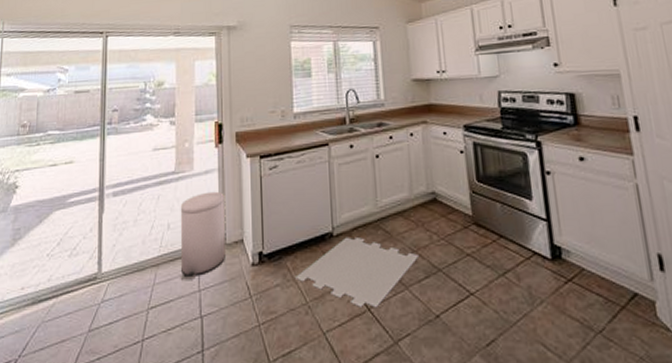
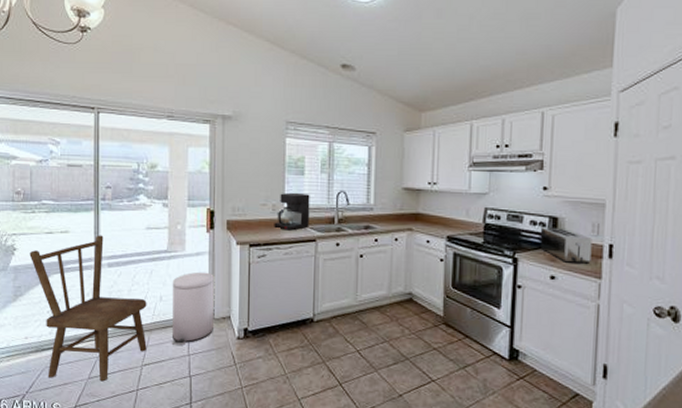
dining chair: none [31,162,154,335] -> present [29,235,147,382]
coffee maker: none [284,95,321,137] -> present [274,192,310,231]
floor mat: present [294,236,420,308] -> none [275,323,391,384]
toaster: none [559,104,619,141] -> present [539,227,592,264]

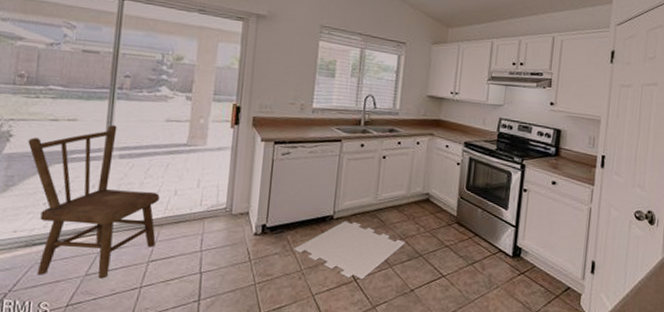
pedal bin: present [171,272,214,345] -> none [183,166,235,241]
coffee maker: present [274,192,310,231] -> none [301,93,339,130]
floor mat: none [275,323,391,384] -> present [292,220,406,280]
toaster: present [539,227,592,264] -> none [544,138,589,172]

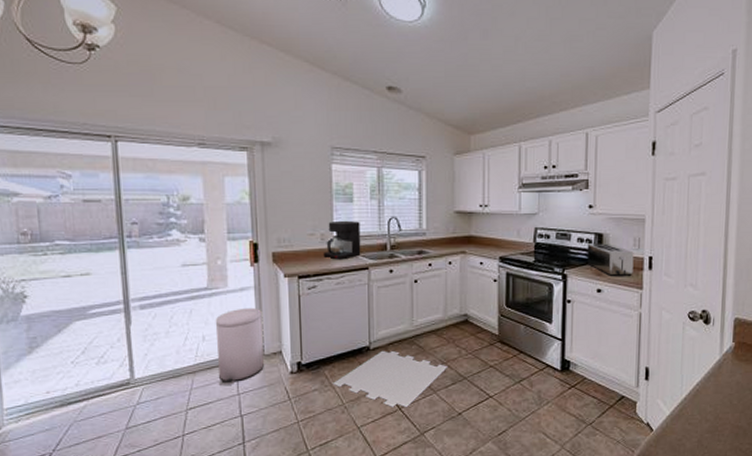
dining chair: present [28,125,160,279] -> none [44,275,191,433]
pedal bin: none [183,166,235,241] -> present [215,307,264,385]
coffee maker: none [301,93,339,130] -> present [323,220,361,260]
toaster: none [544,138,589,172] -> present [586,243,634,276]

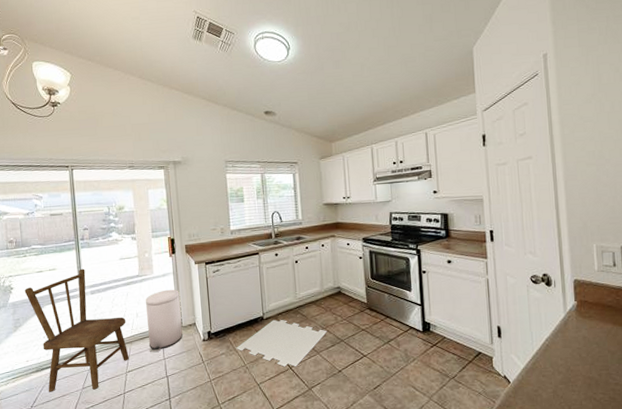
dining chair: none [44,275,191,433] -> present [24,268,129,392]
coffee maker: present [323,220,361,260] -> none [223,216,252,248]
toaster: present [586,243,634,276] -> none [435,221,478,249]

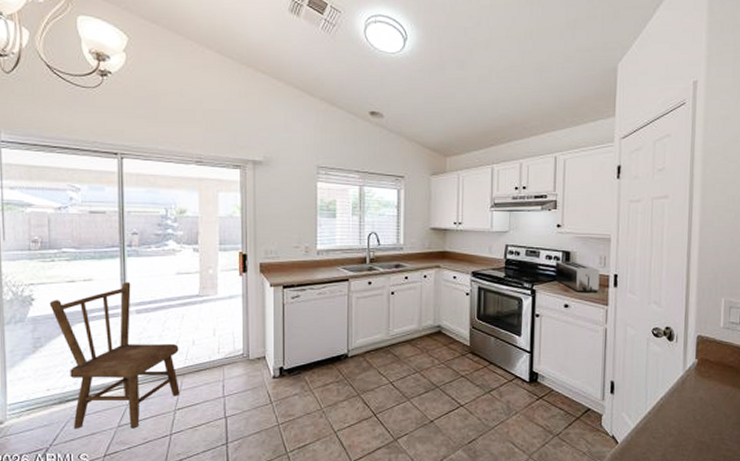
pedal bin: present [145,289,183,352] -> none [204,314,248,387]
floor mat: present [235,319,328,367] -> none [311,358,422,414]
toaster: none [435,221,478,249] -> present [554,261,600,292]

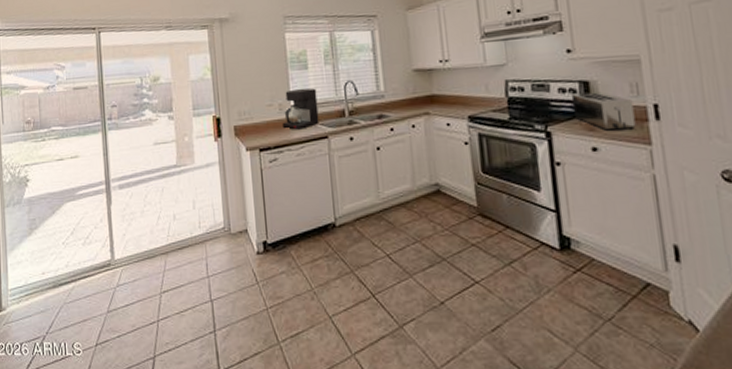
dining chair: present [49,282,180,429] -> none [42,156,164,315]
coffee maker: none [307,234,342,271] -> present [282,88,320,130]

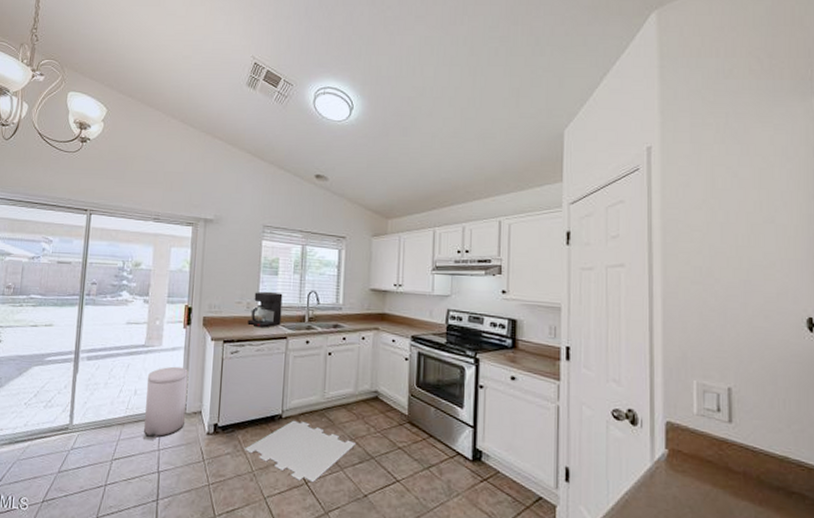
pedal bin: none [184,183,231,267] -> present [142,366,188,440]
floor mat: none [299,227,424,295] -> present [243,420,357,483]
toaster: present [571,92,636,131] -> none [500,329,550,365]

